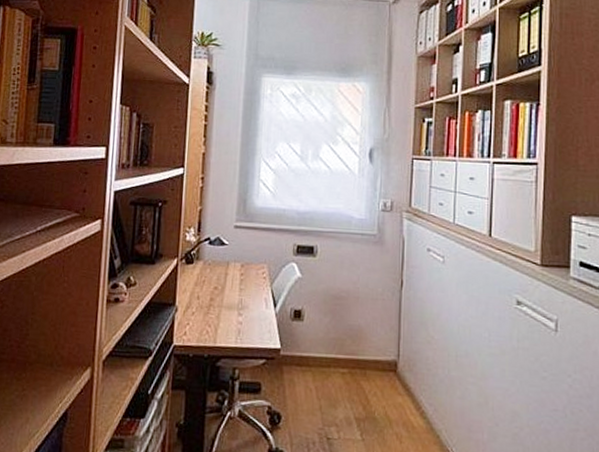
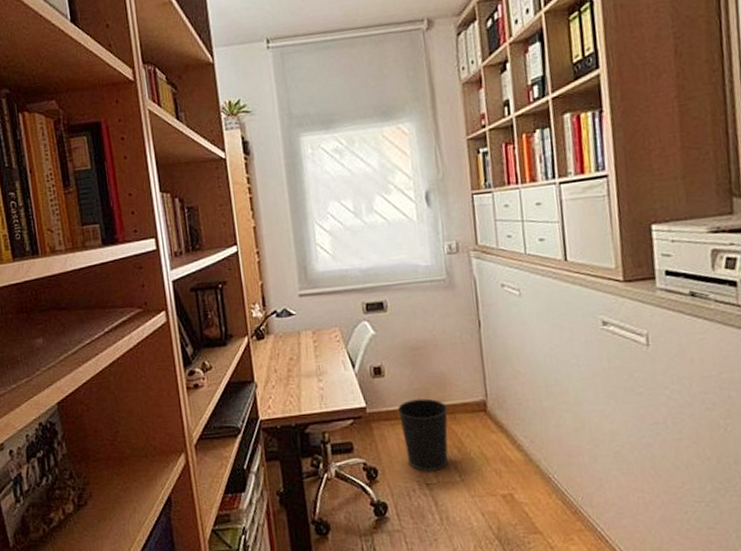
wastebasket: none [310,348,360,426] -> present [397,398,448,472]

